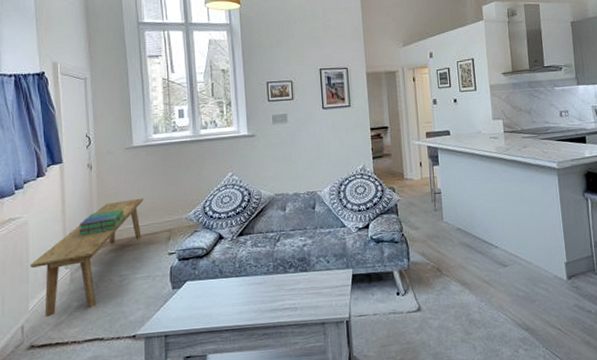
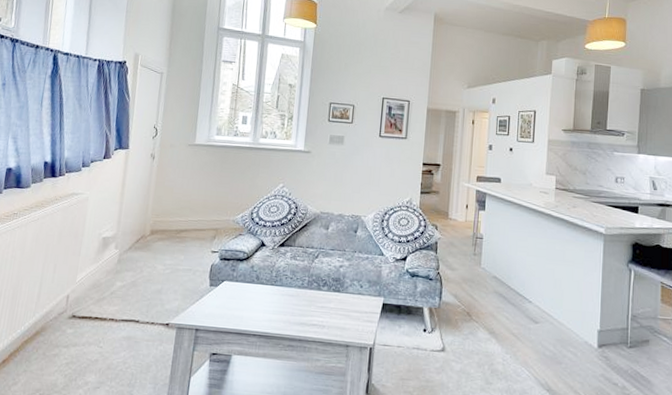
bench: present [30,198,144,318] -> none [84,193,197,292]
stack of books: present [78,208,126,237] -> none [132,200,178,221]

